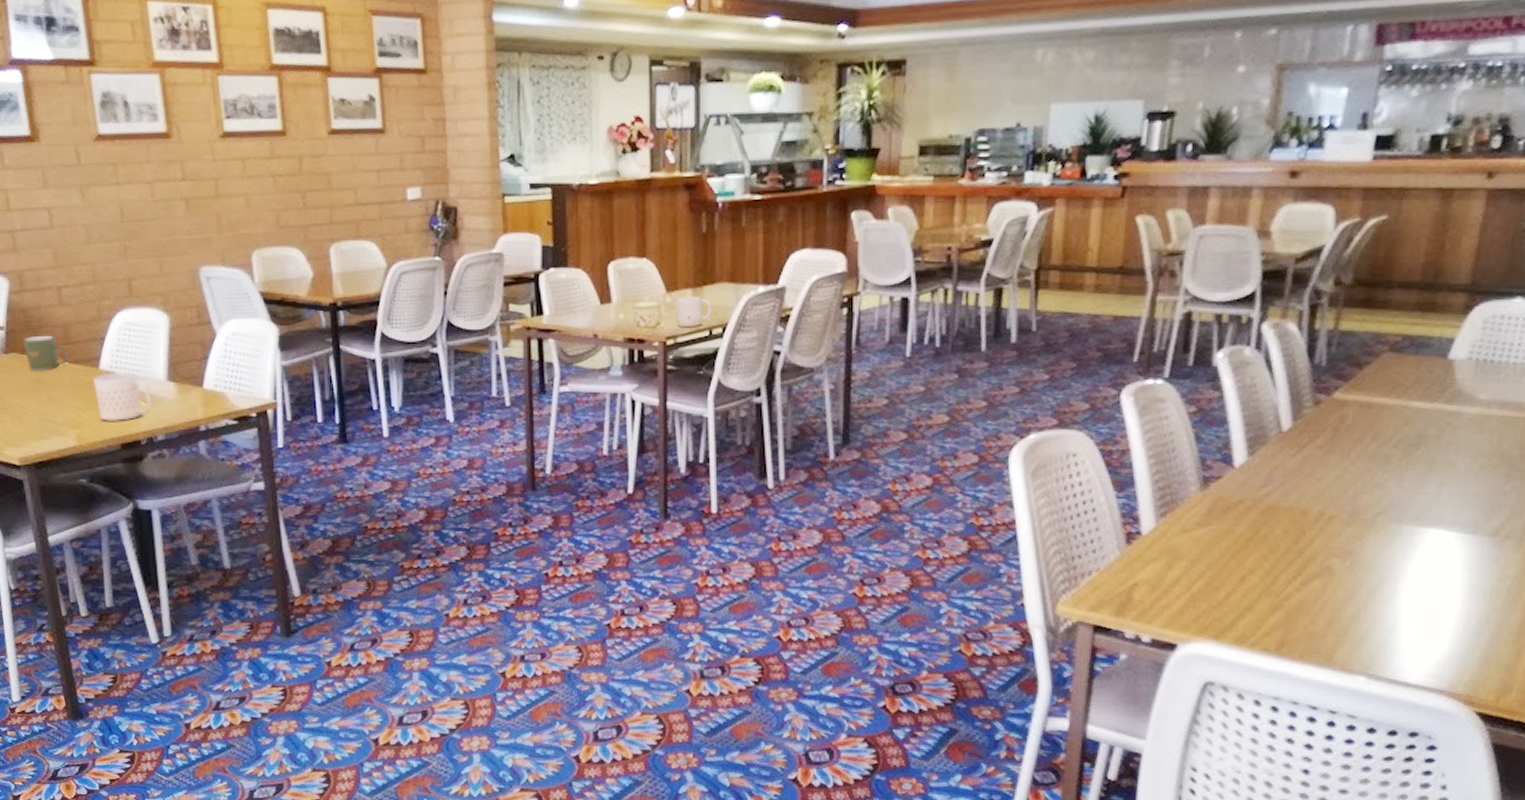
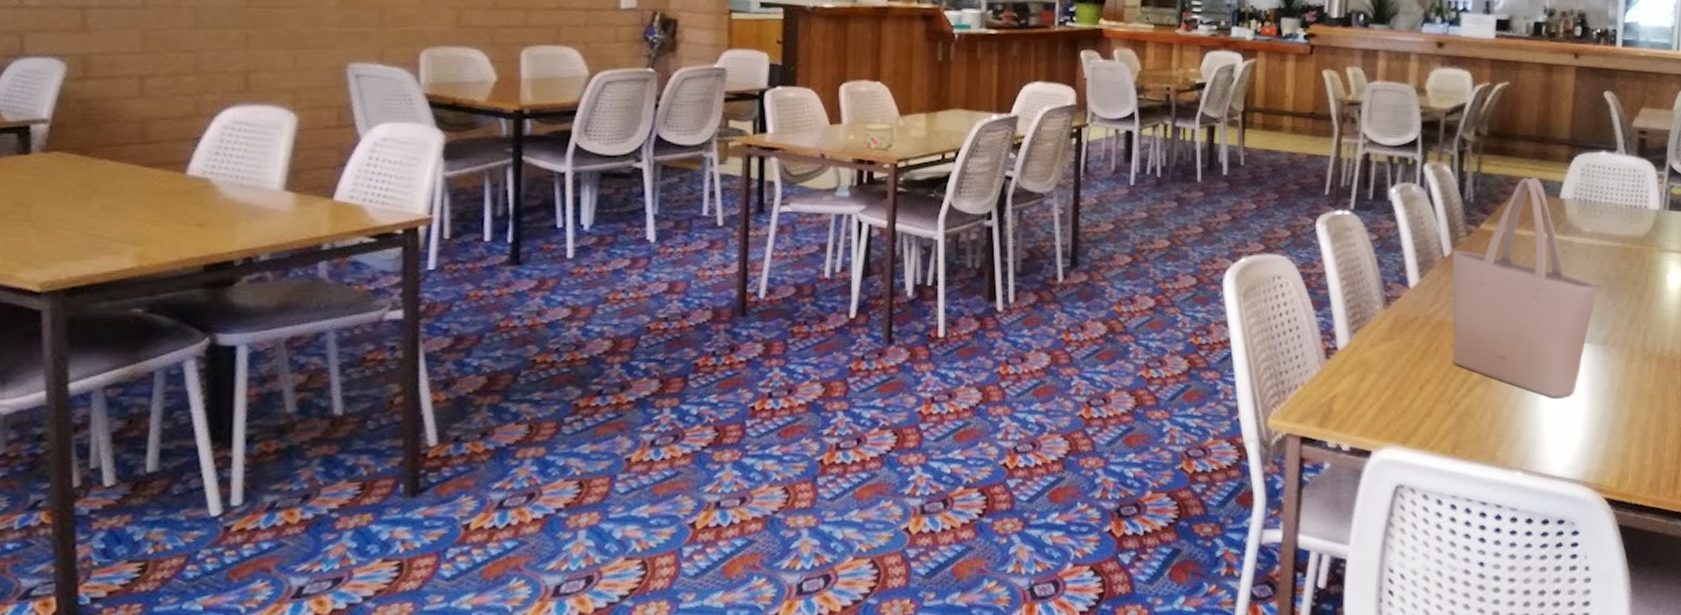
mug: present [23,335,67,373] -> none [74,131,140,177]
mug: present [92,371,152,423] -> none [172,178,259,239]
mug: present [674,296,712,328] -> none [907,120,945,151]
shopping bag: none [1284,334,1503,596] -> present [1451,177,1605,398]

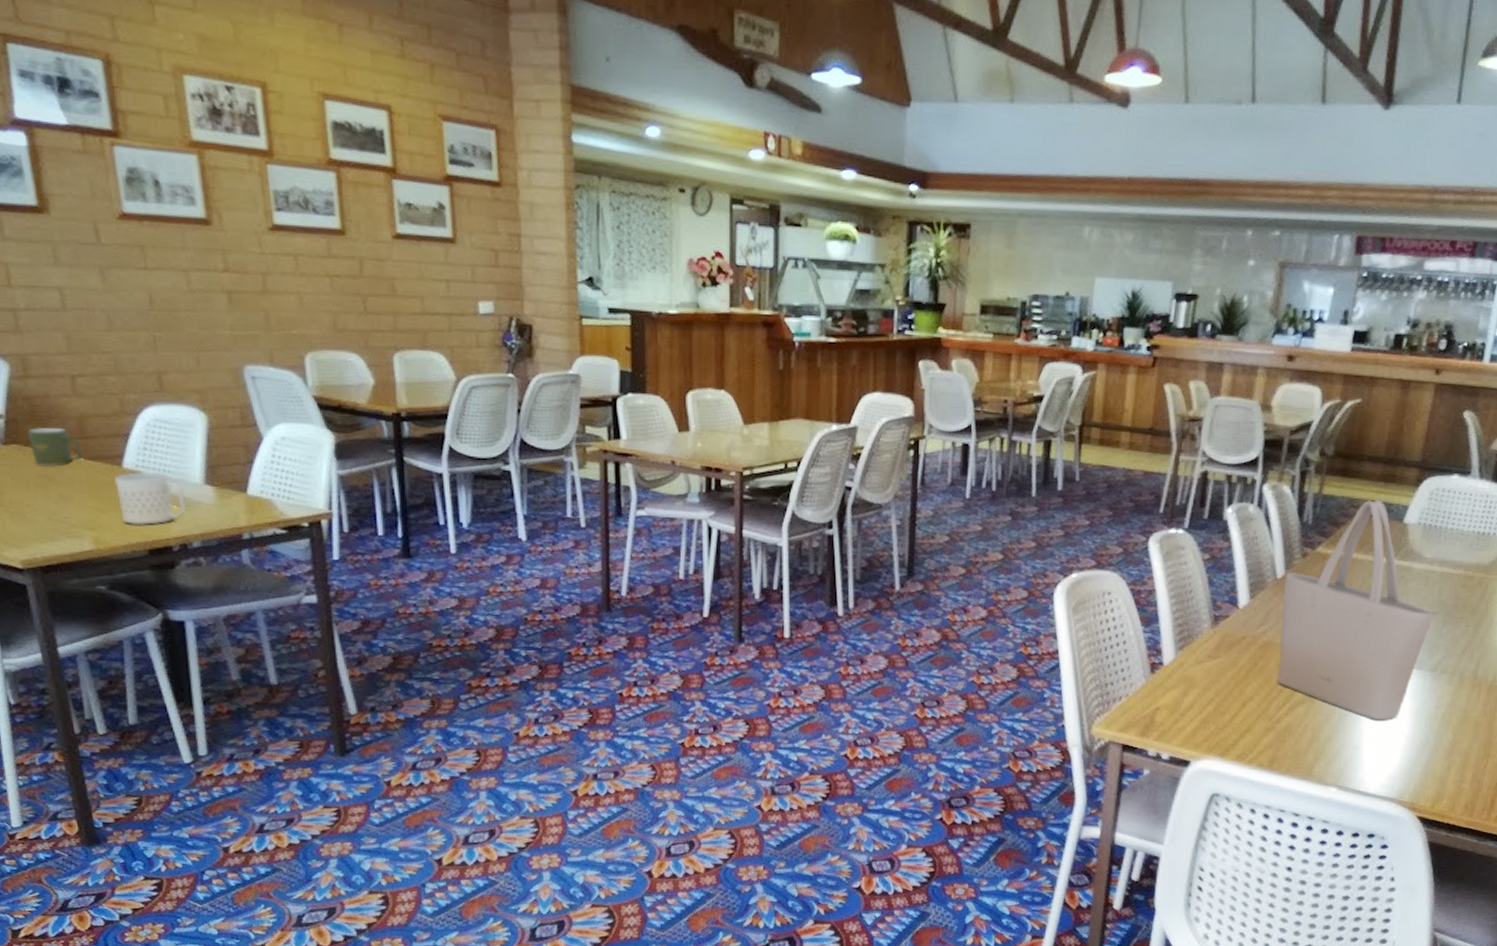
mug: none [74,131,140,177] -> present [27,426,82,468]
mug: none [172,178,259,239] -> present [114,471,186,526]
sugar bowl: present [861,119,895,152] -> none [708,428,740,460]

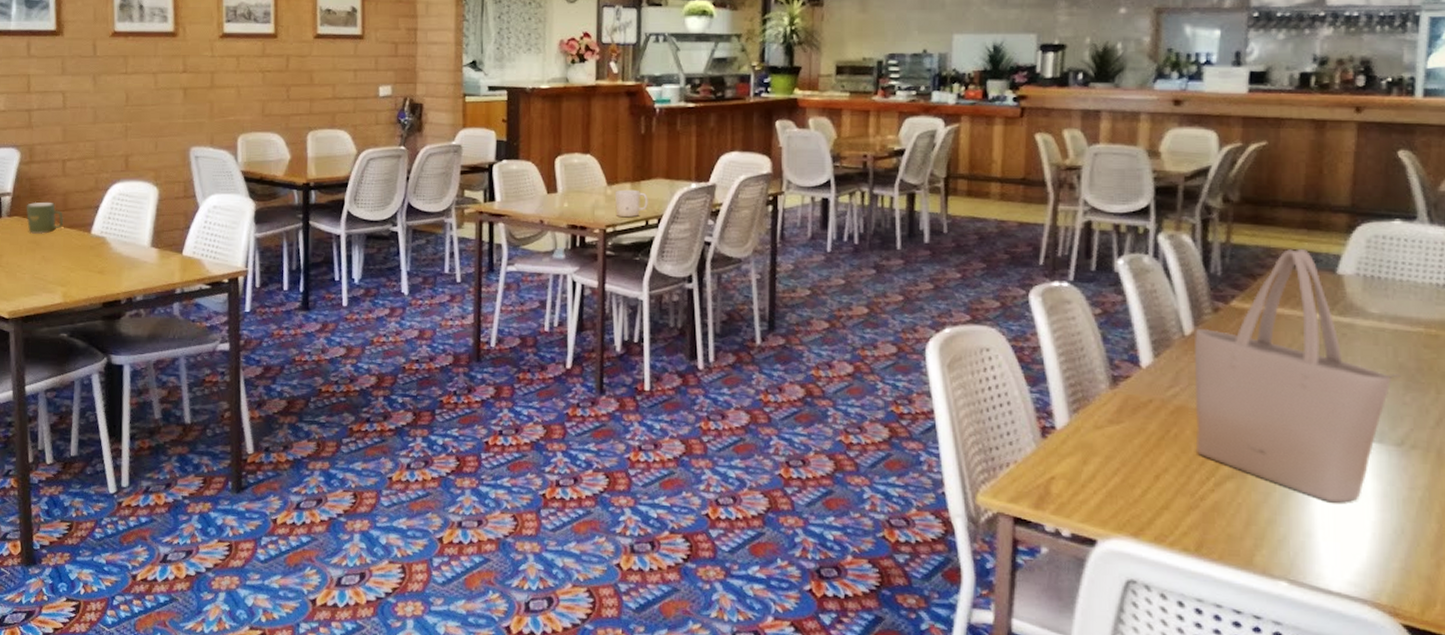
mug: present [114,471,186,526] -> none [83,236,135,283]
mug: none [751,429,787,460] -> present [614,189,648,218]

